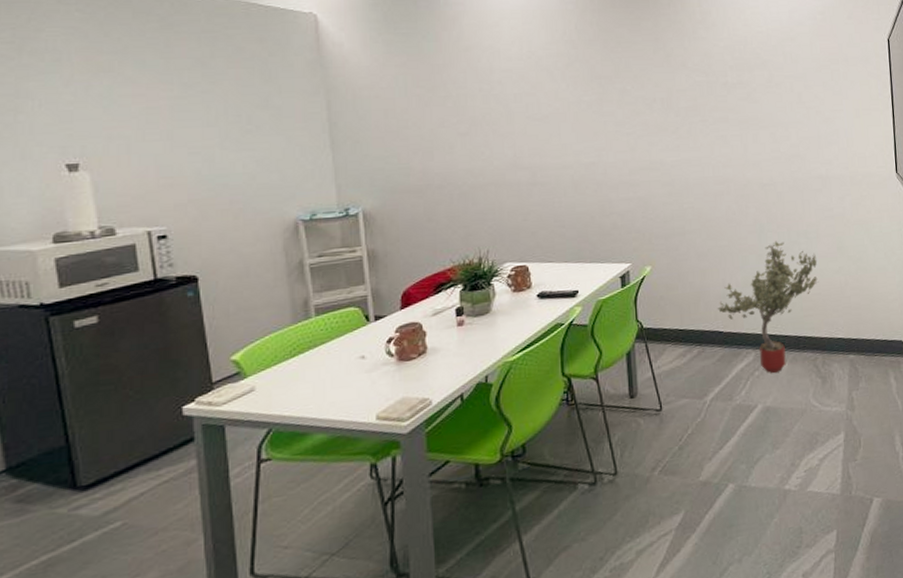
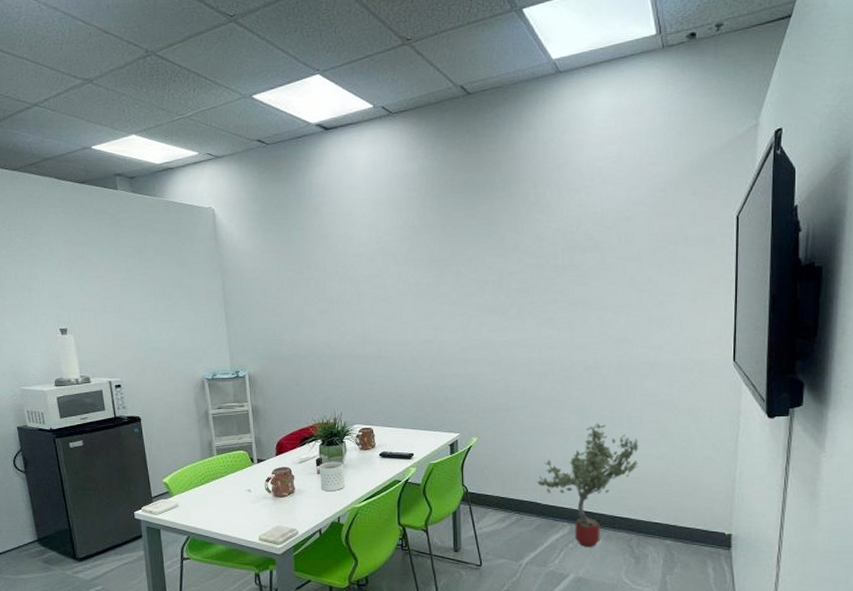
mug: none [459,308,493,347] -> present [319,461,344,492]

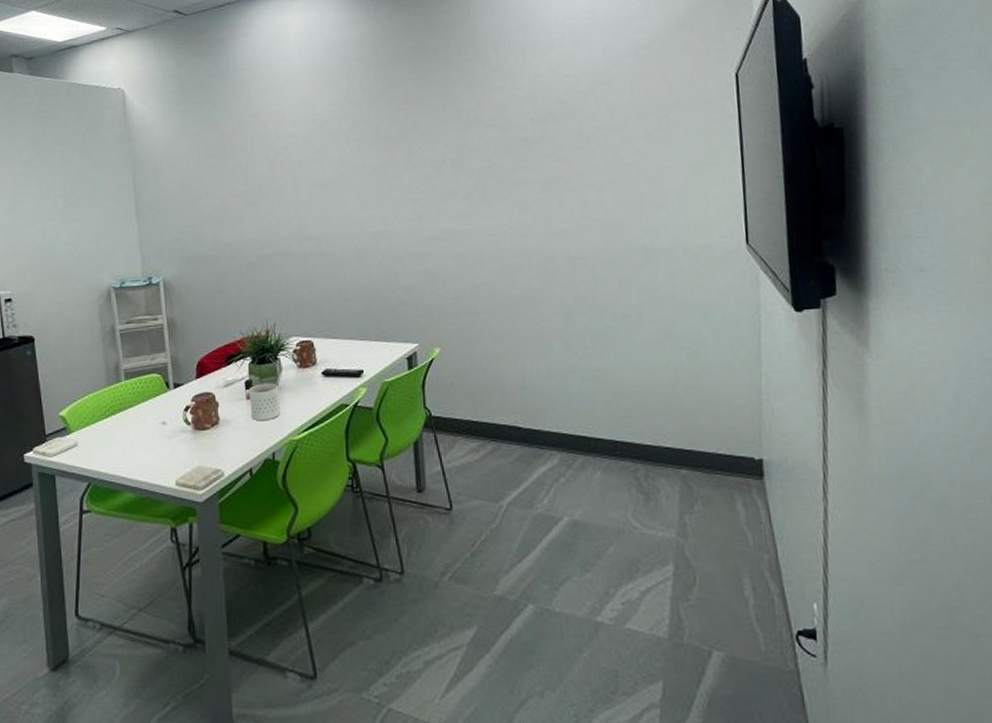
potted tree: present [537,423,638,547] -> none [516,325,639,481]

